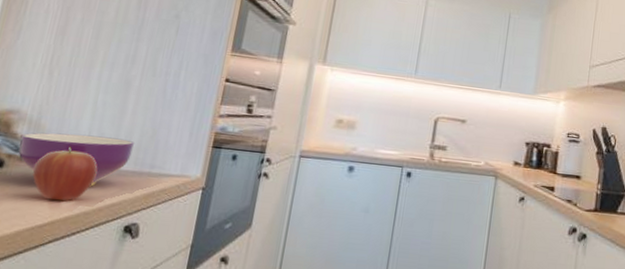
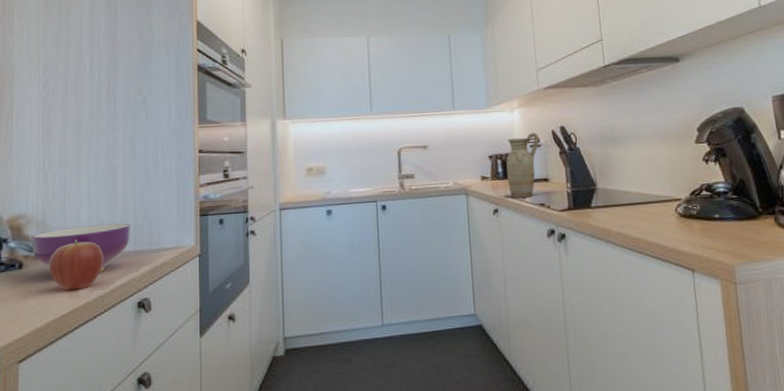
ceramic jug: none [539,127,580,192] -> present [506,132,540,199]

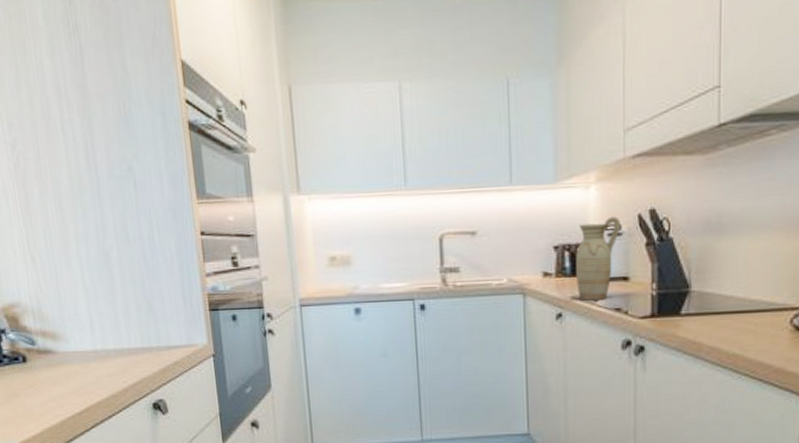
bowl: present [32,223,130,272] -> none [30,316,136,369]
fruit: present [49,238,104,291] -> none [53,331,111,388]

